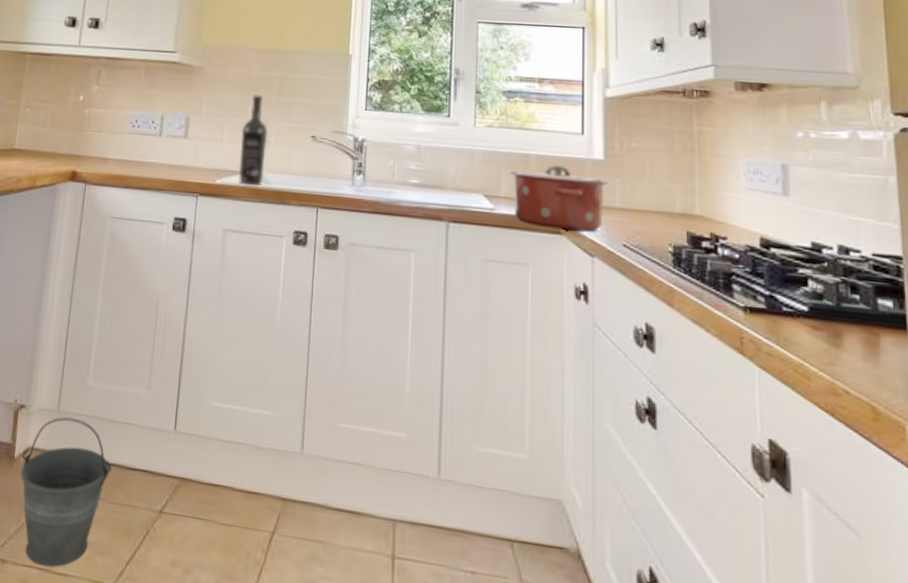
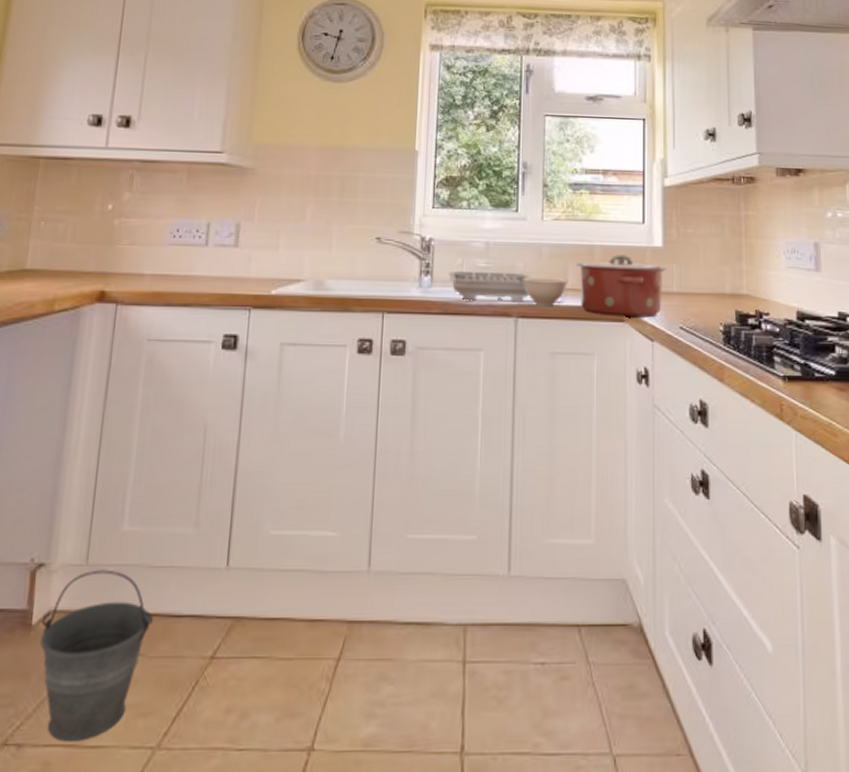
wine bottle: present [238,95,268,186] -> none [296,196,329,294]
dish rack: none [380,172,463,207] -> present [449,270,531,302]
bowl: none [454,182,502,215] -> present [522,277,568,309]

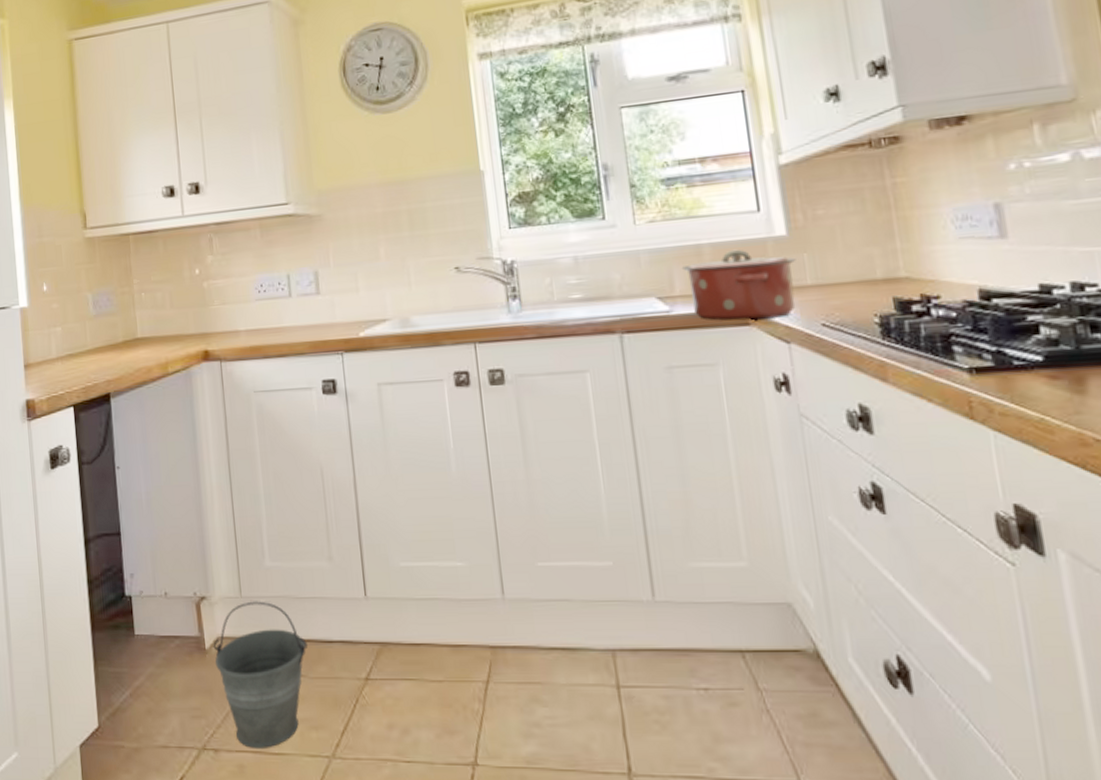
dish rack: present [449,270,531,302] -> none [538,285,632,322]
bowl: present [522,277,568,309] -> none [621,285,676,321]

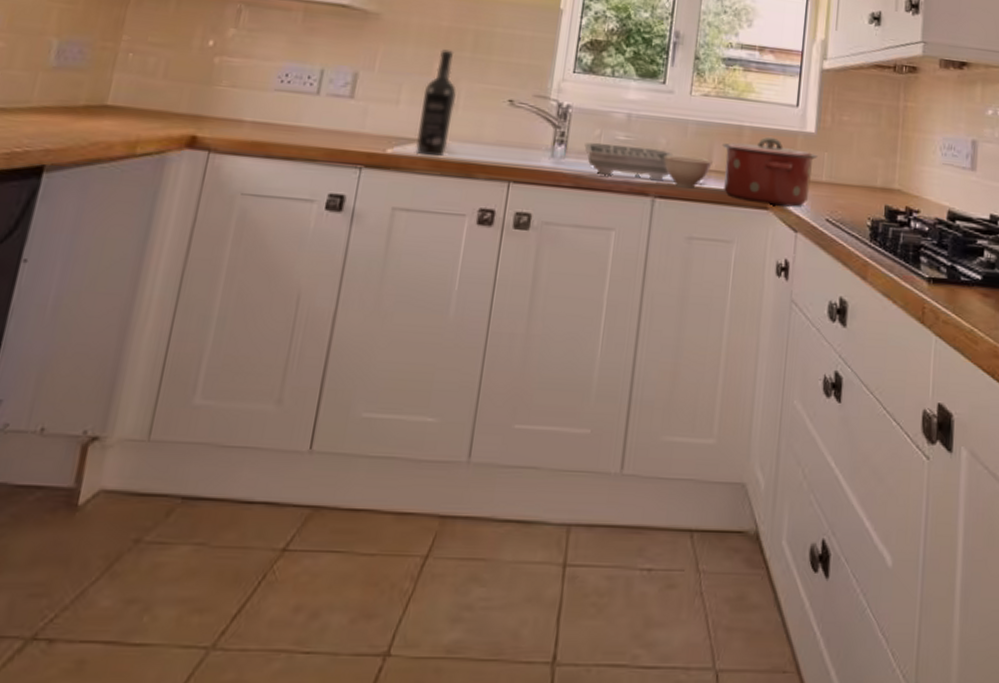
bucket: present [213,601,307,748] -> none [85,446,220,637]
wine bottle: none [377,233,411,333] -> present [415,49,456,157]
dish rack: none [538,285,632,322] -> present [584,142,674,181]
bowl: none [621,285,676,321] -> present [663,155,713,190]

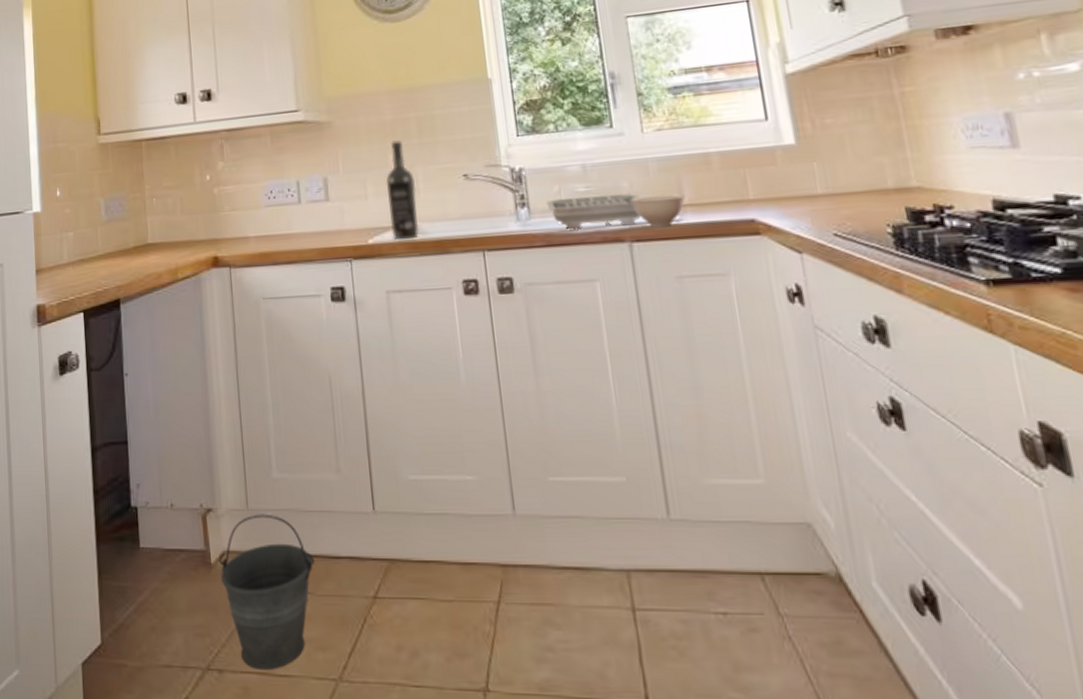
bucket: none [85,446,220,637] -> present [219,514,315,670]
casserole: present [723,136,818,207] -> none [691,157,806,231]

